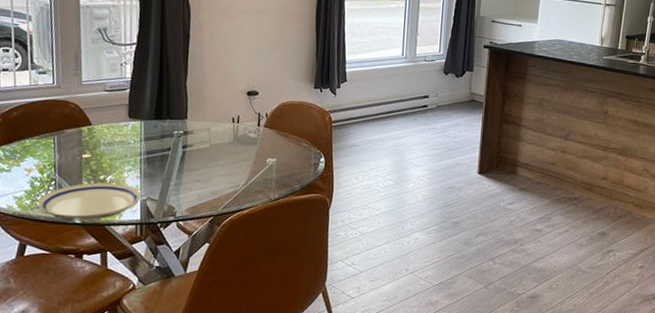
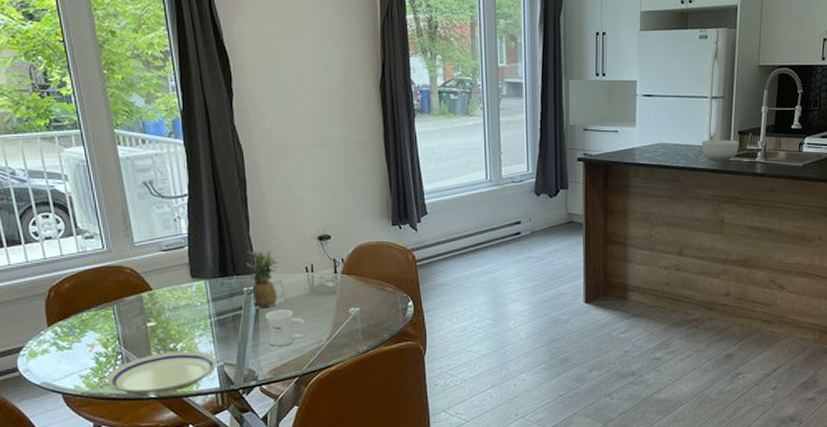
fruit: none [179,99,210,152] -> present [246,251,279,309]
mug: none [190,154,227,187] -> present [265,309,308,346]
bowl: none [593,40,626,62] -> present [701,140,740,163]

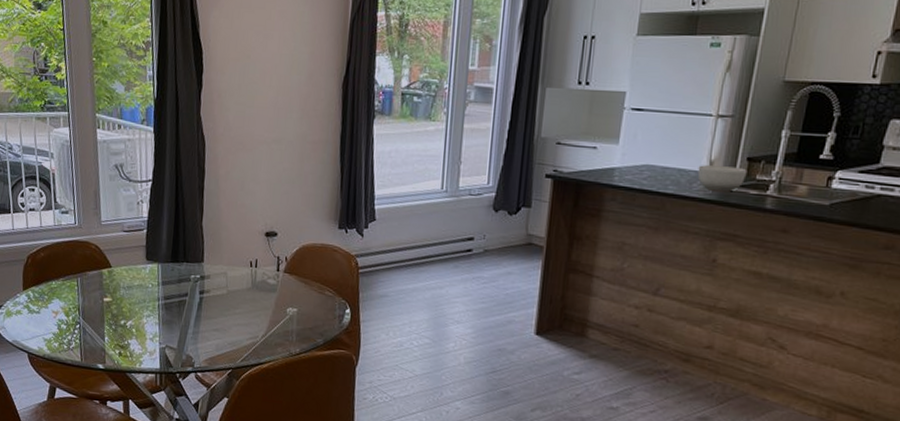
plate: present [107,351,217,395] -> none [65,327,160,367]
fruit: present [246,251,279,309] -> none [196,240,227,298]
mug: present [265,309,308,346] -> none [207,300,245,337]

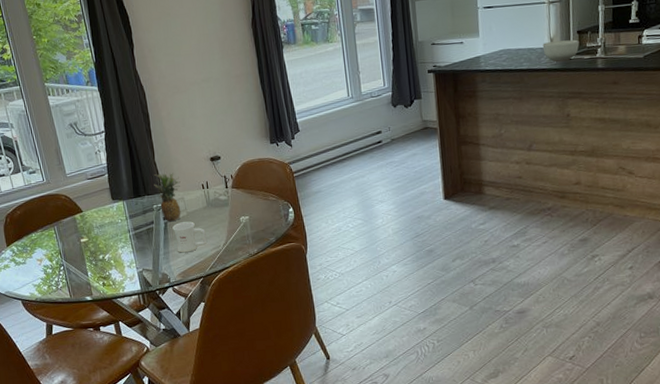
fruit: none [196,240,227,298] -> present [154,173,181,222]
mug: none [207,300,245,337] -> present [172,221,208,253]

